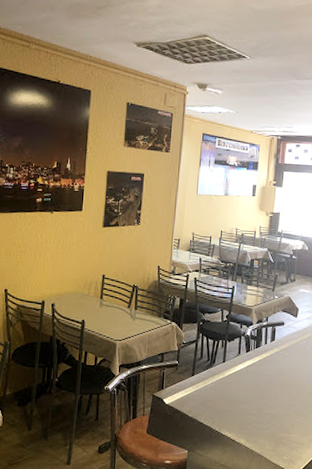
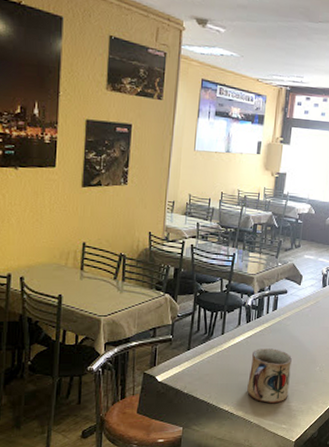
mug: none [248,378,291,434] -> present [247,348,292,404]

